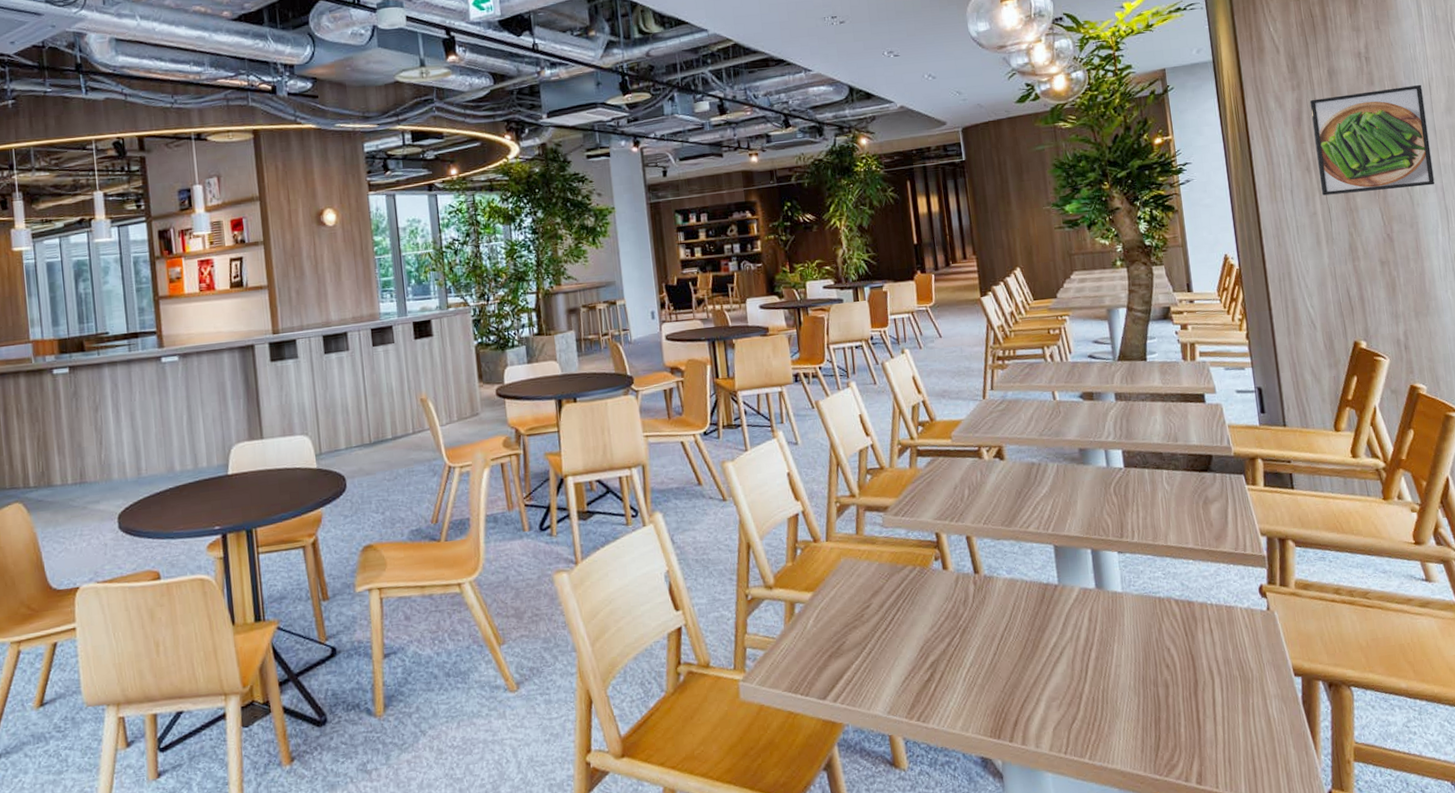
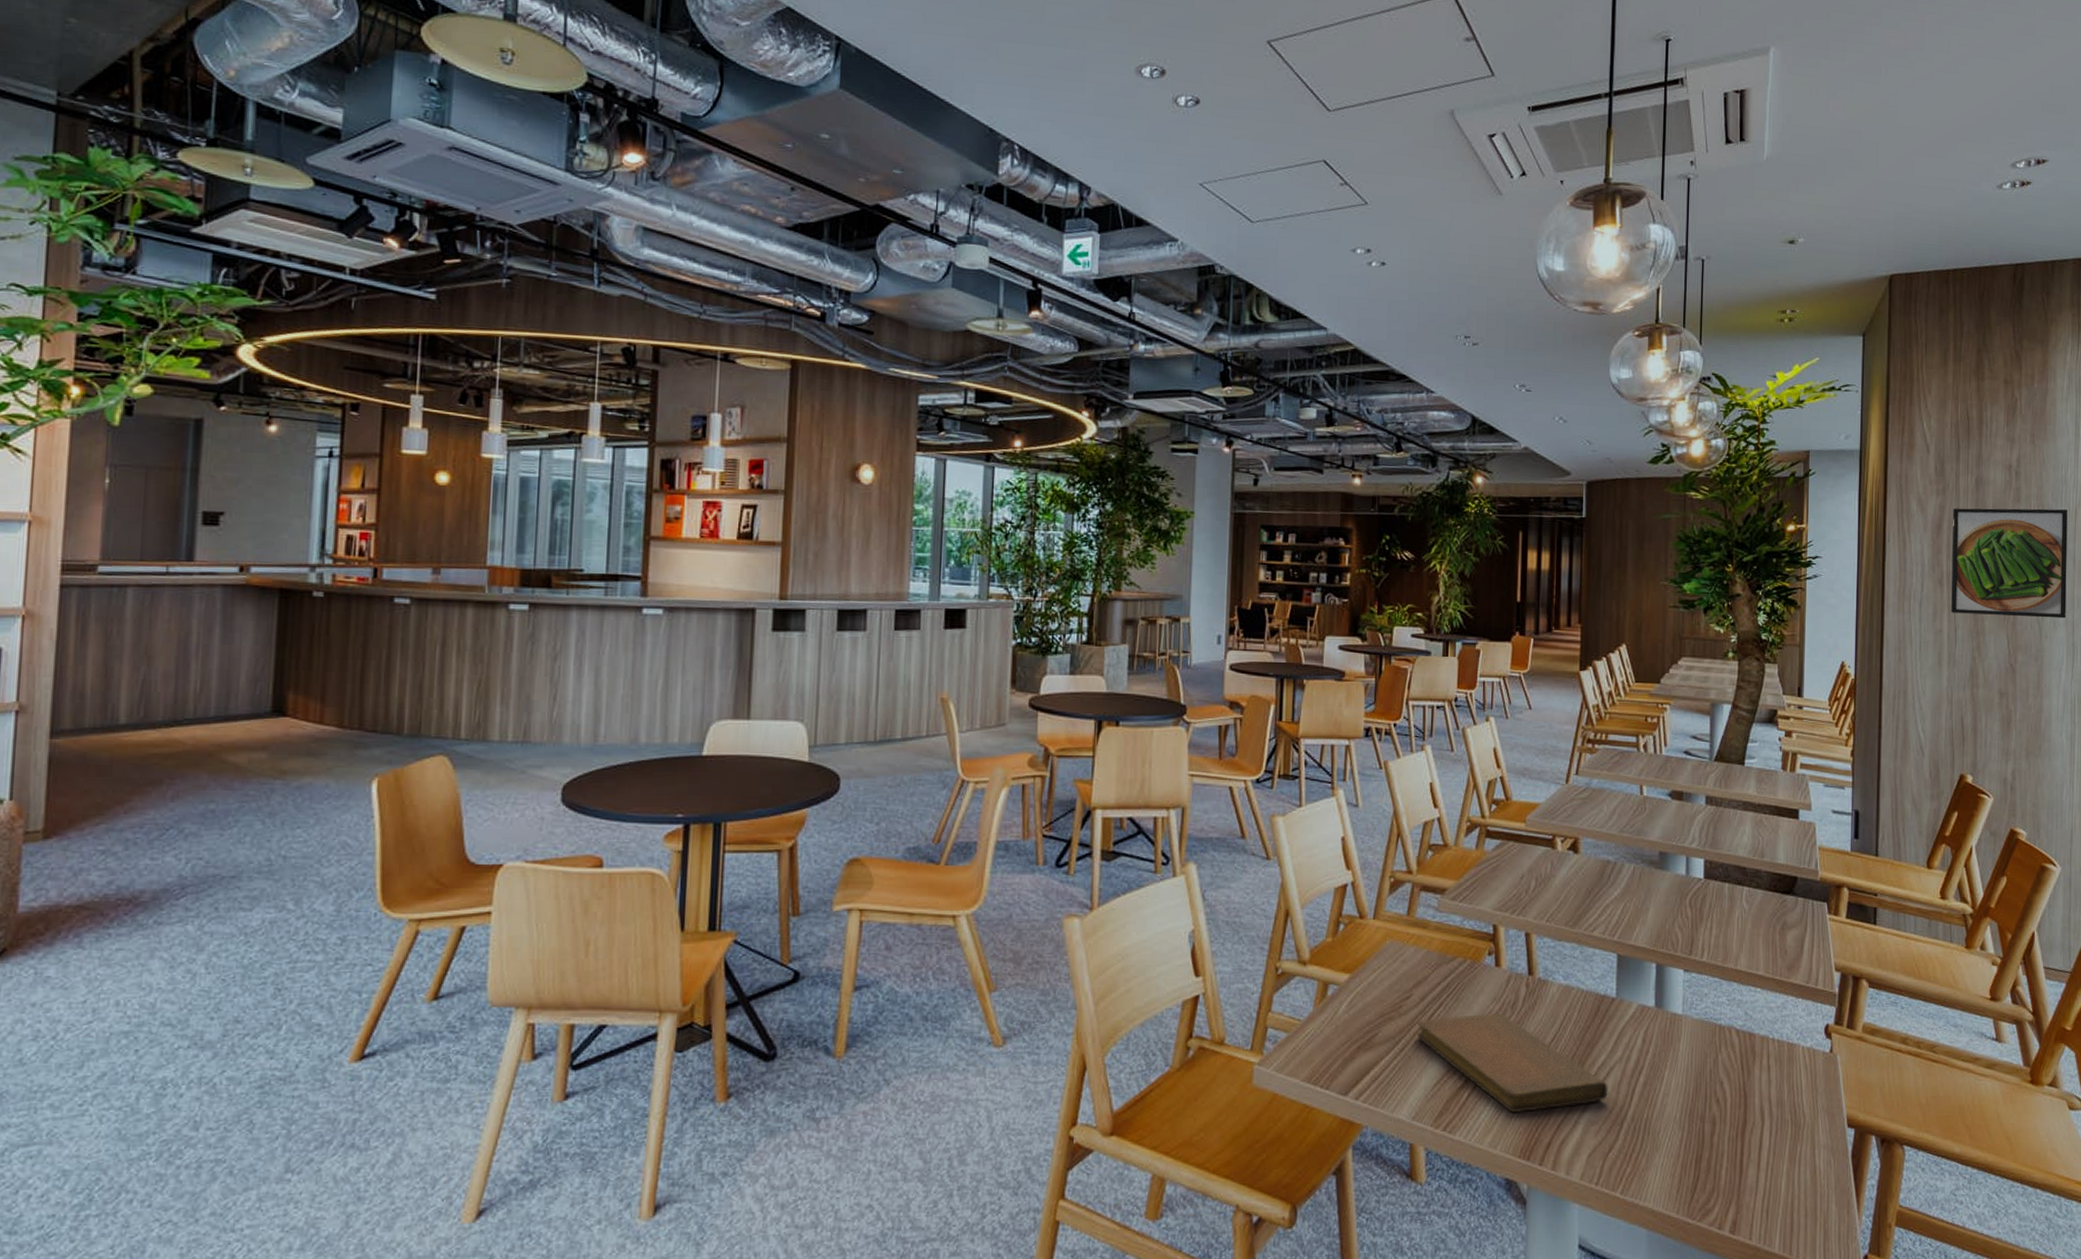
notebook: none [880,610,1065,699] -> present [1417,1012,1609,1114]

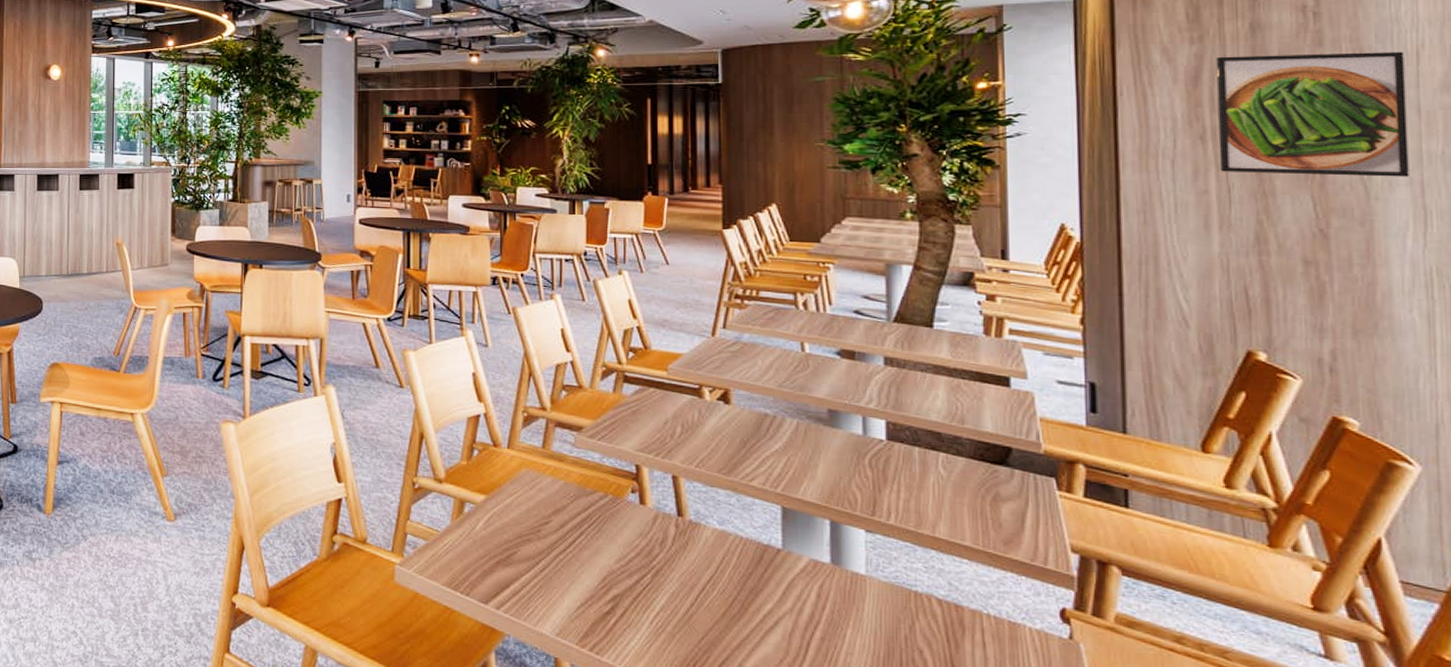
notebook: present [1417,1012,1609,1114] -> none [558,544,779,650]

